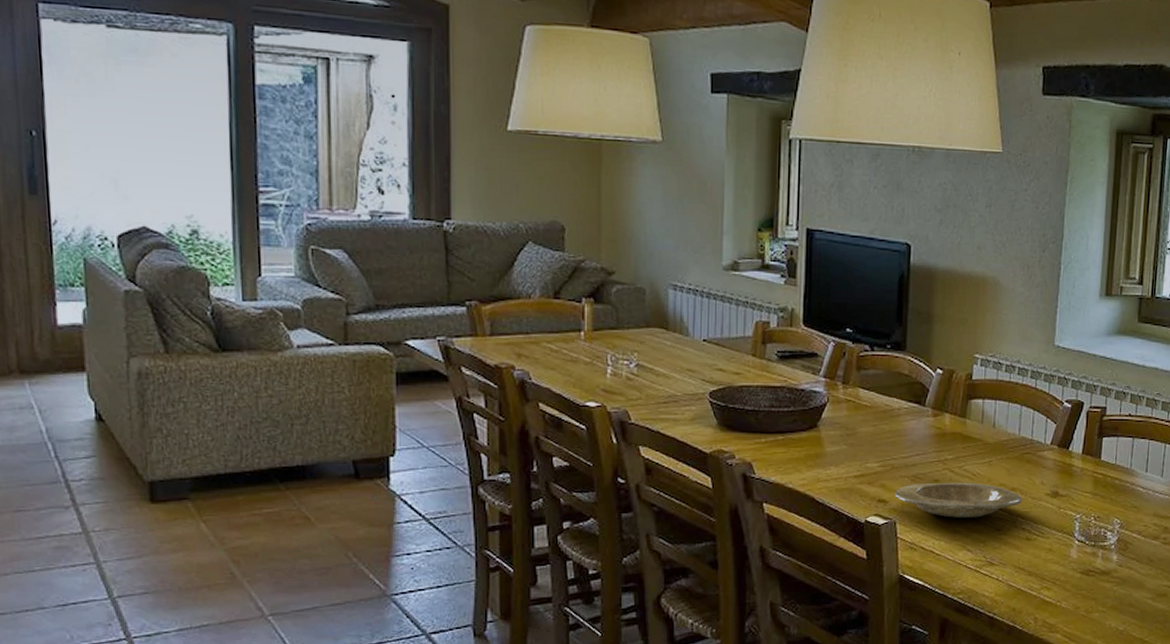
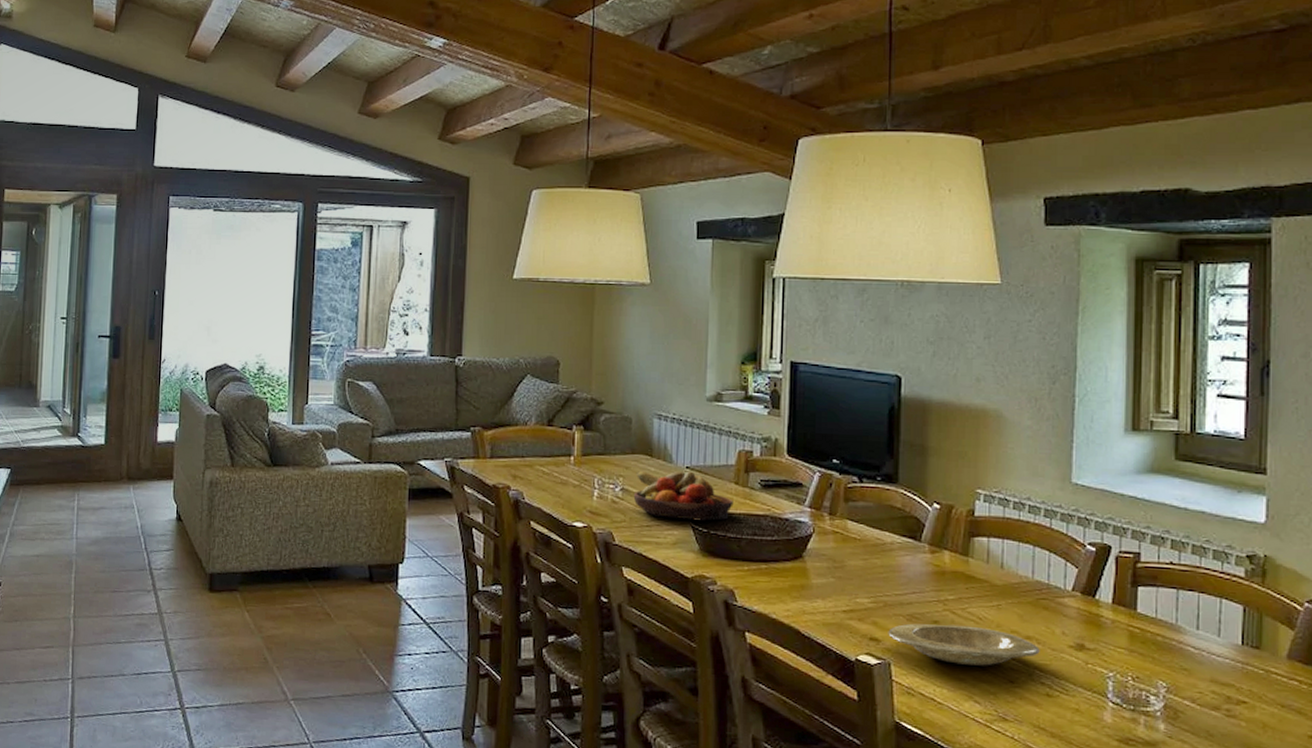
fruit bowl: none [649,344,751,394] -> present [633,471,734,521]

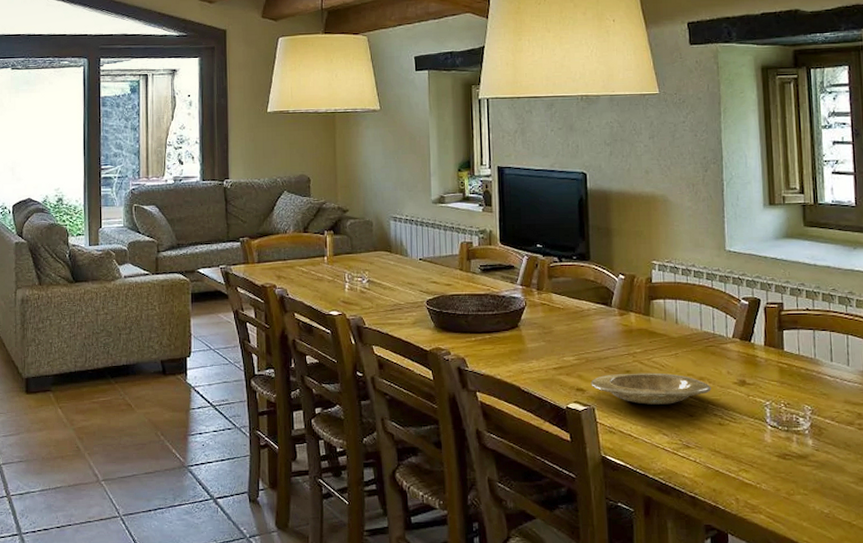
fruit bowl: present [633,471,734,521] -> none [378,262,460,302]

